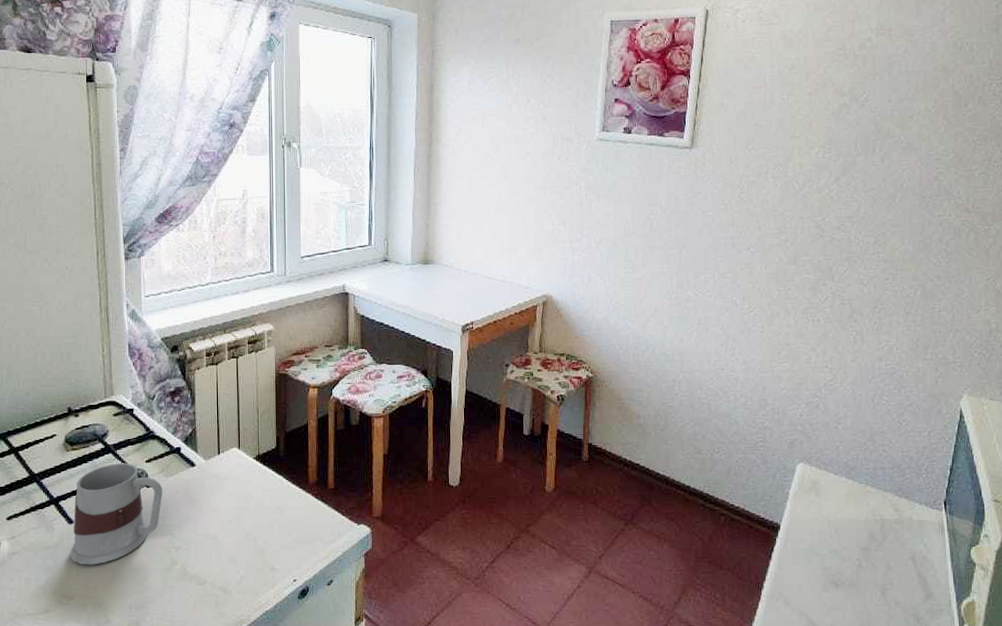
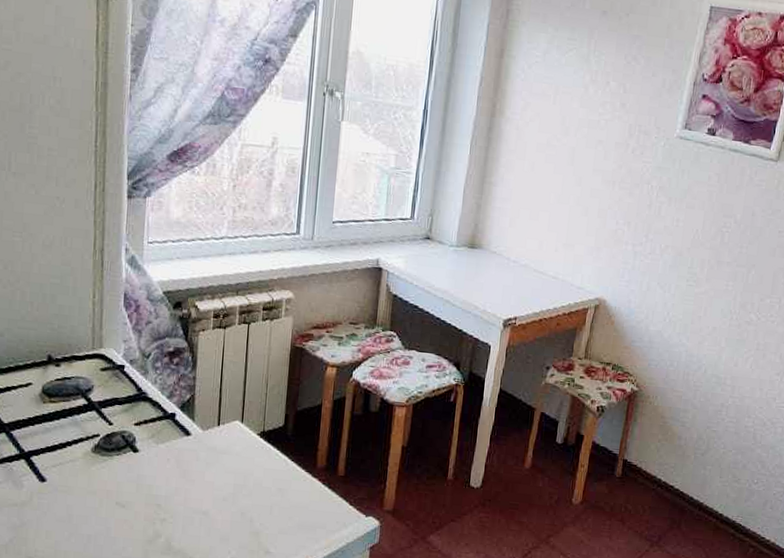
mug: present [70,463,163,565] -> none [39,422,152,529]

